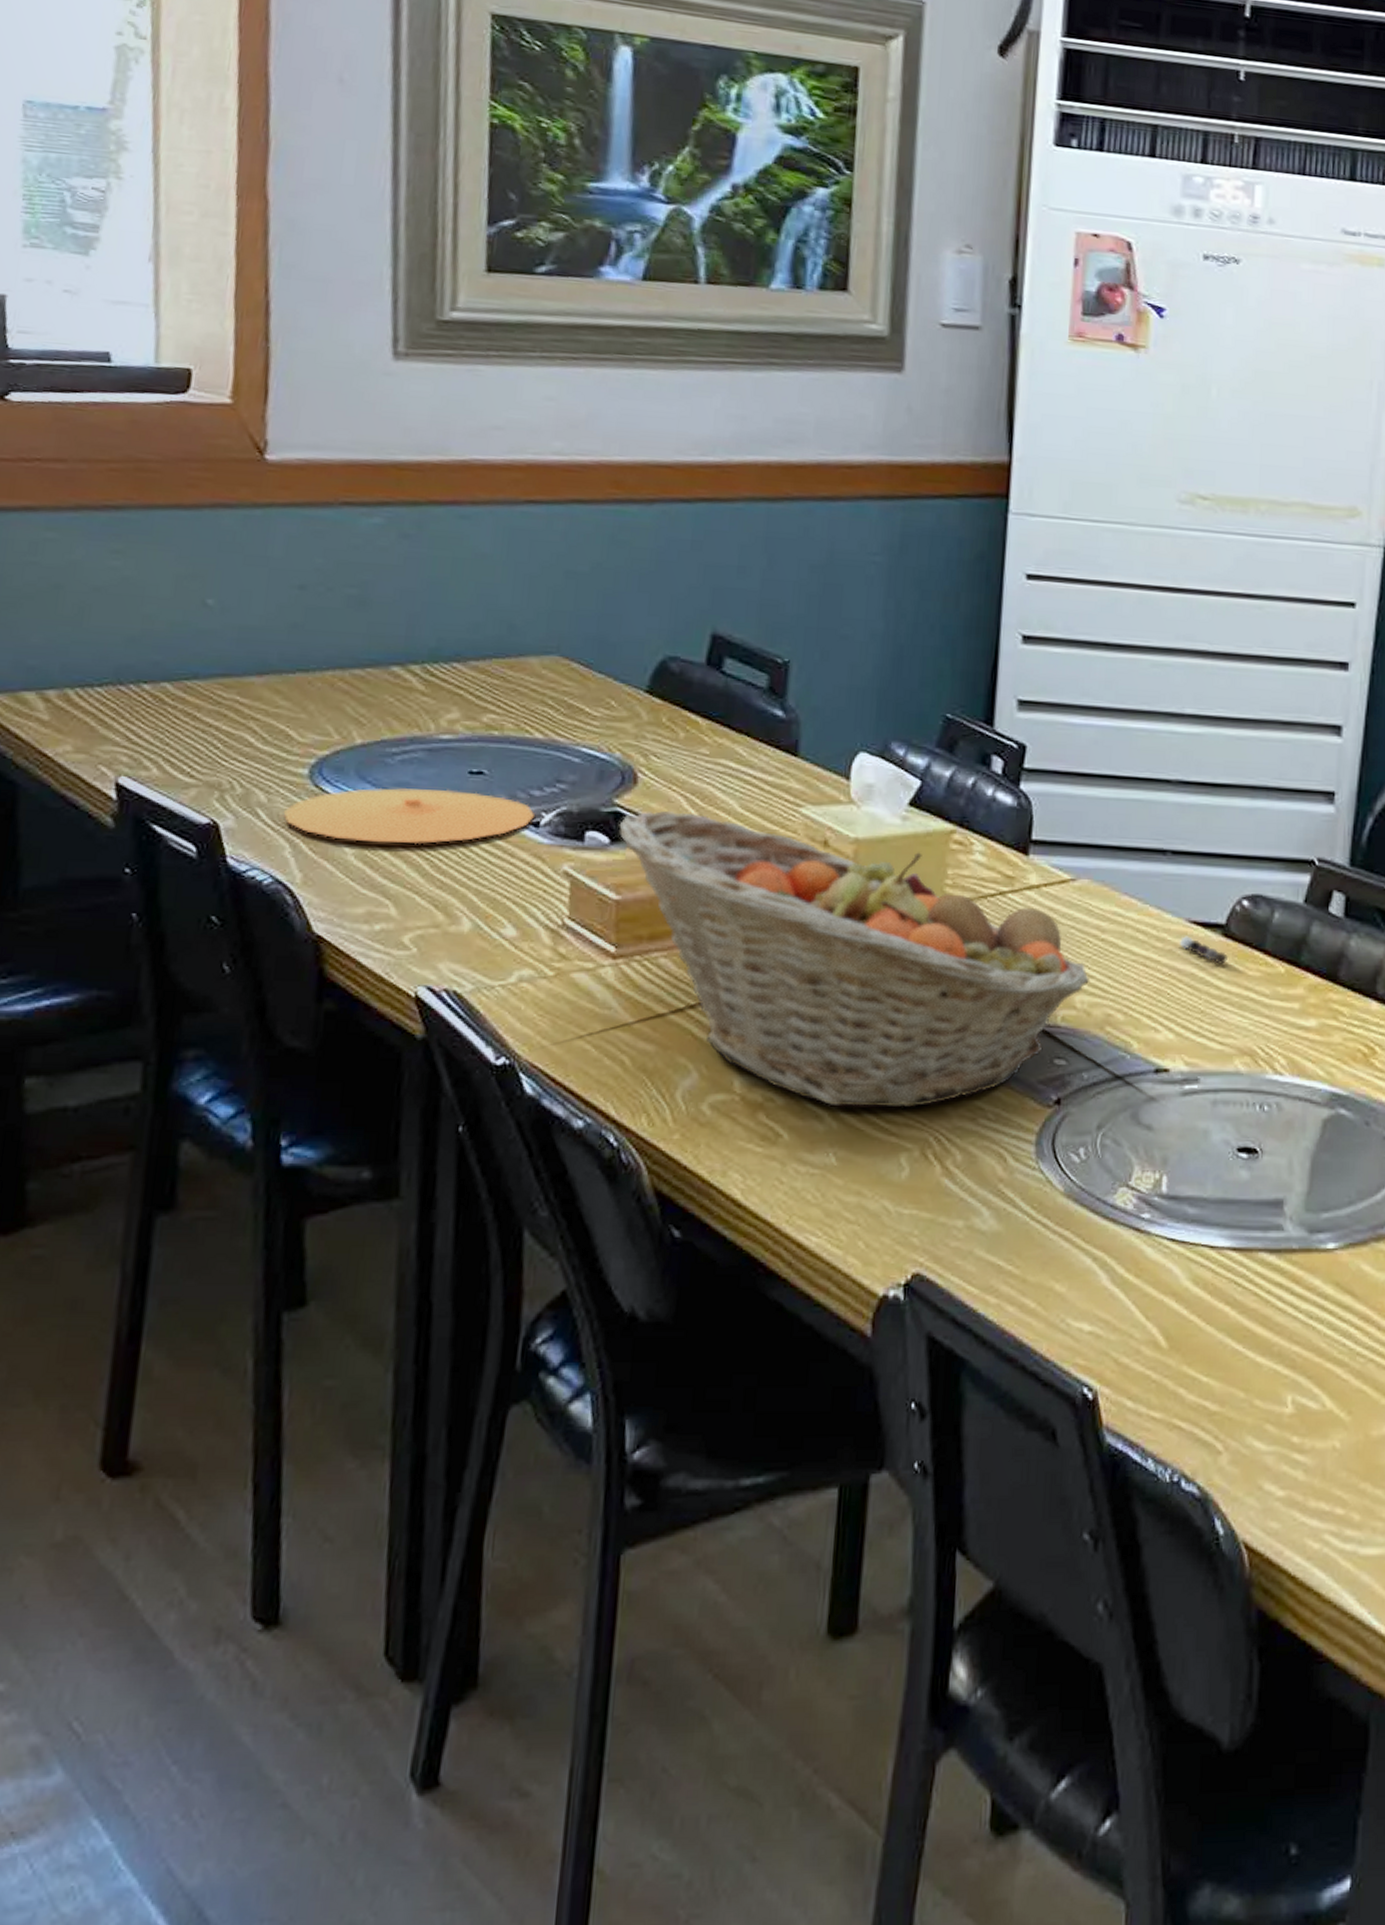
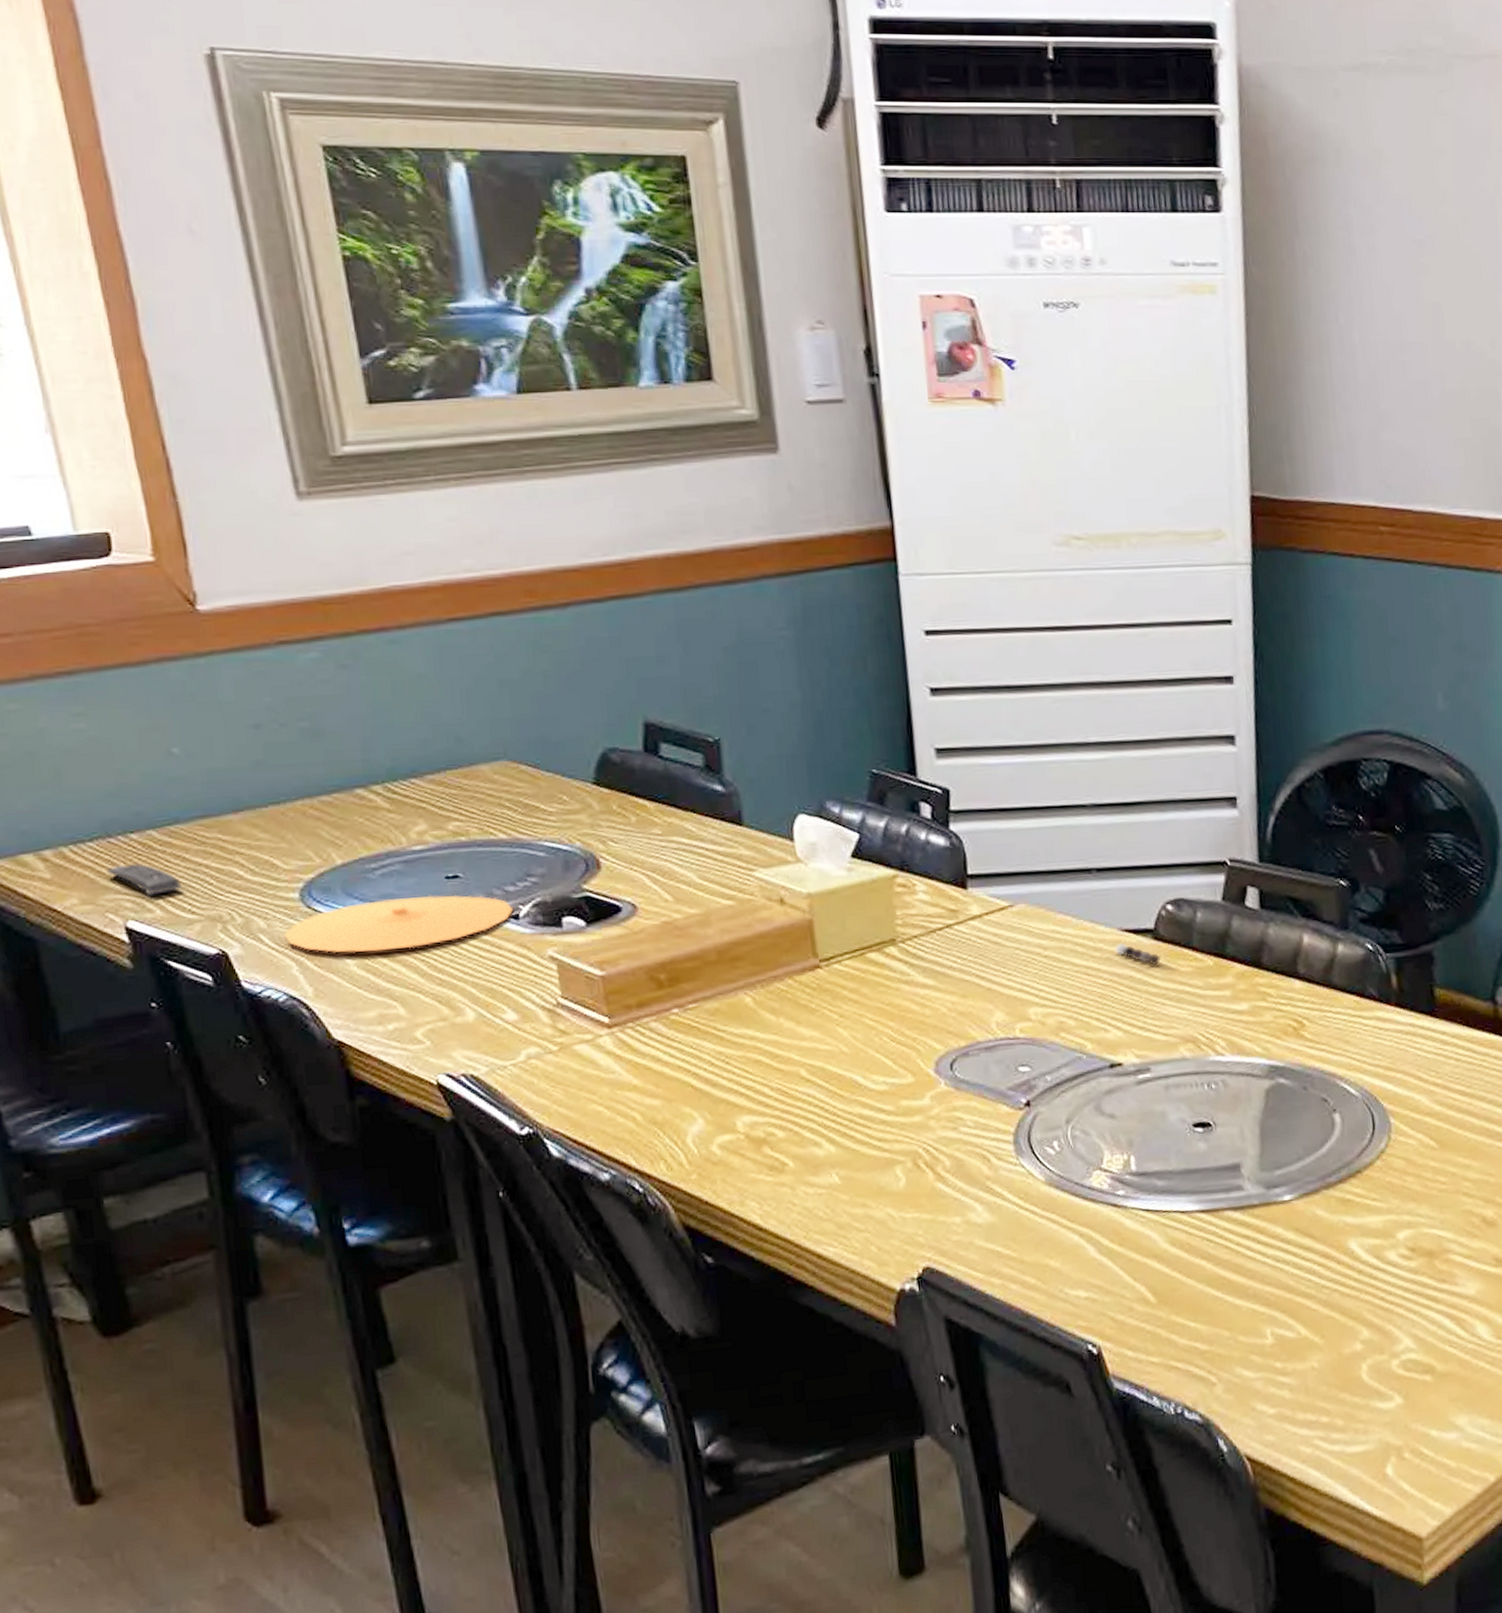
remote control: none [109,714,187,753] -> present [106,862,182,897]
fruit basket: present [619,811,1089,1108] -> none [591,889,1039,1133]

